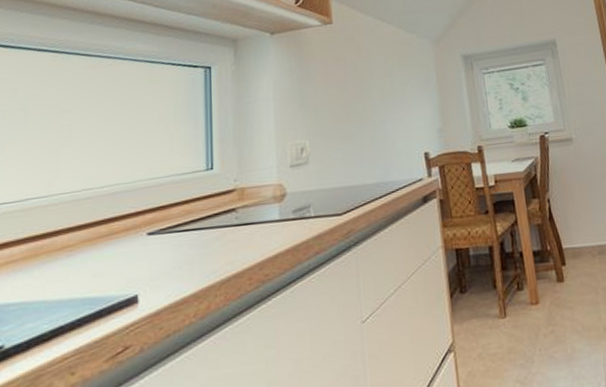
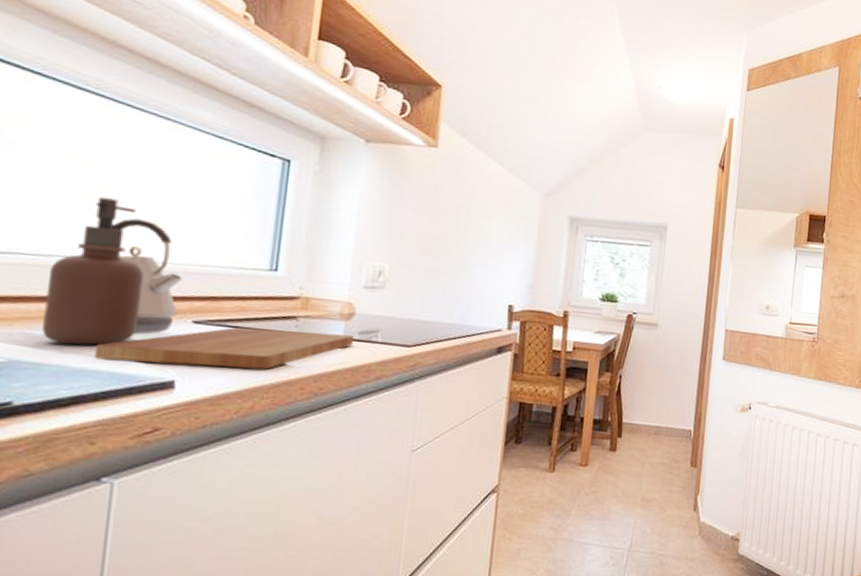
soap dispenser: none [24,136,102,281] -> present [42,197,144,346]
cutting board: none [69,216,290,289] -> present [94,327,354,370]
kettle: none [73,149,134,258] -> present [112,218,183,336]

